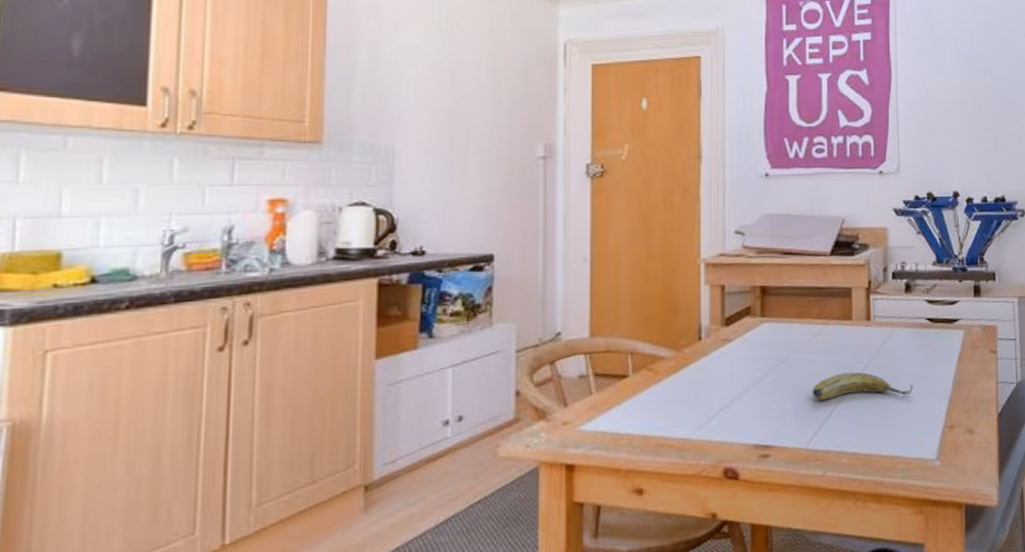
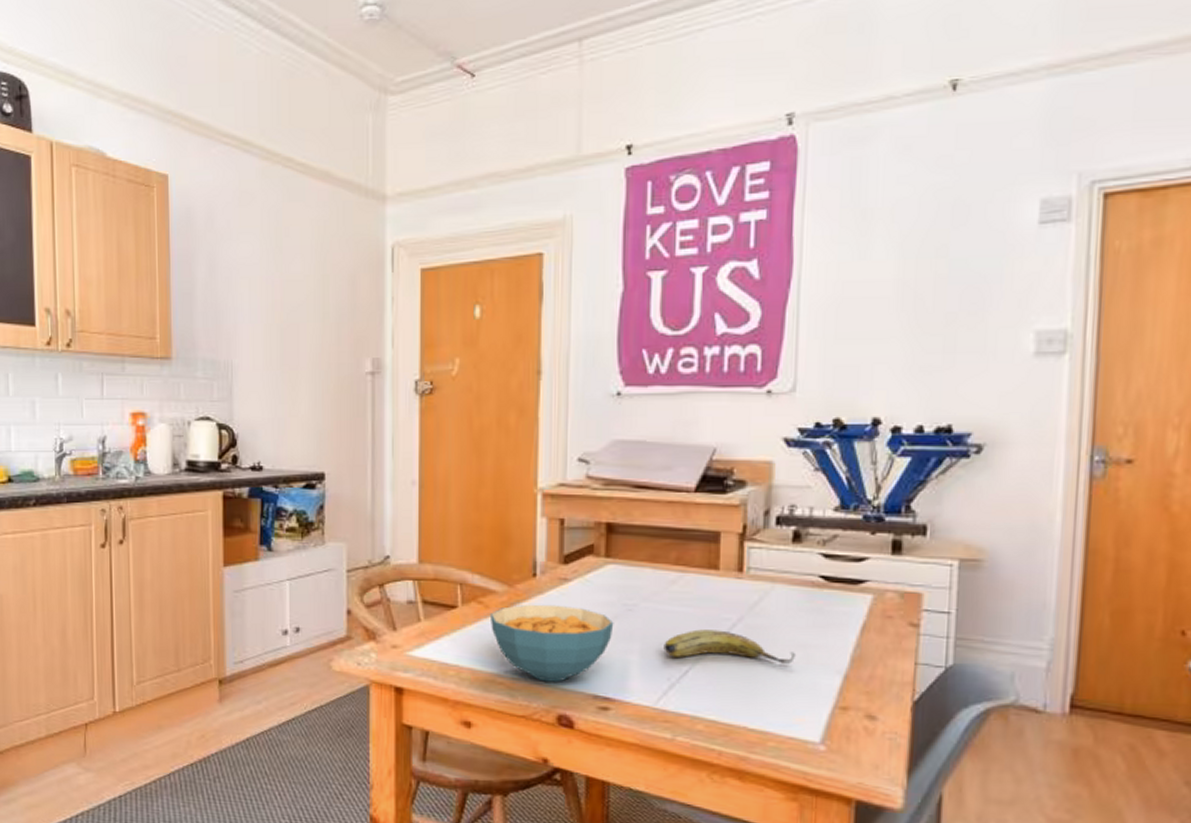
cereal bowl: none [659,364,770,438] -> present [489,604,614,682]

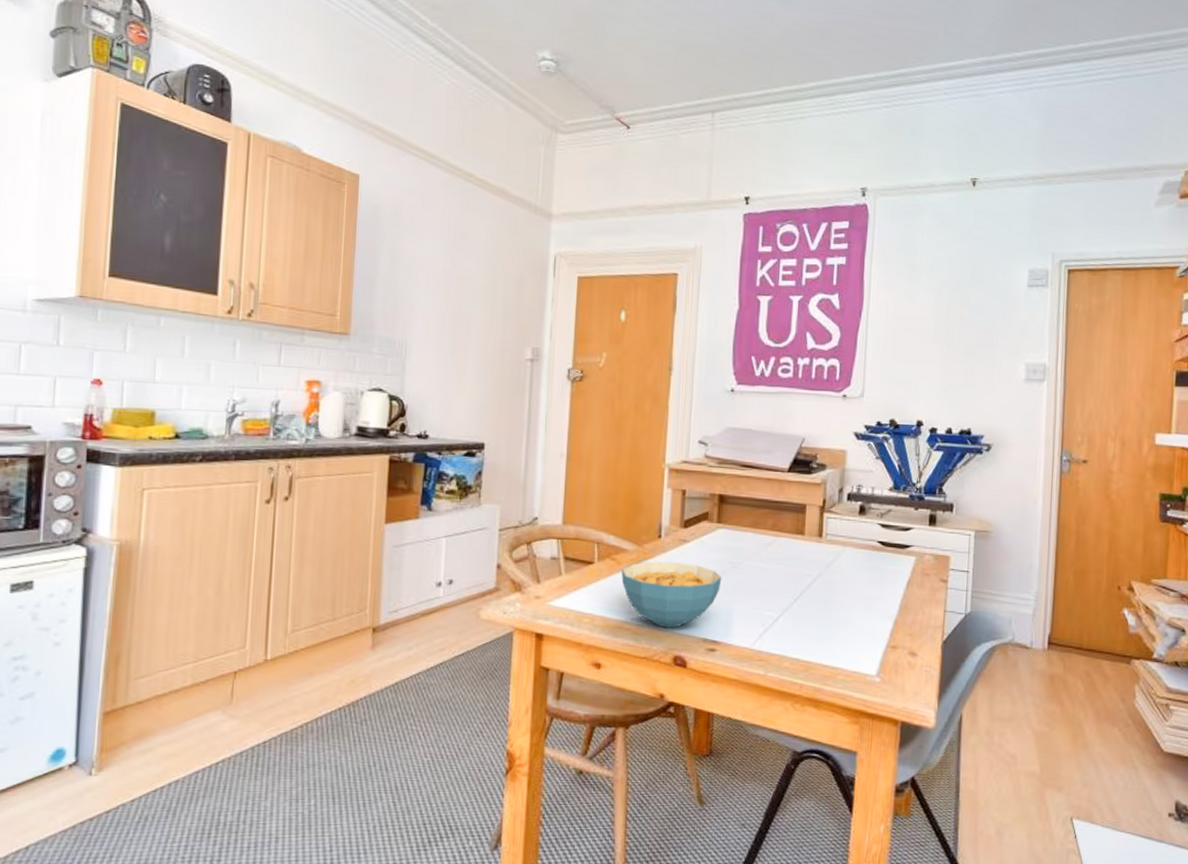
fruit: present [664,629,797,664] -> none [760,583,860,612]

